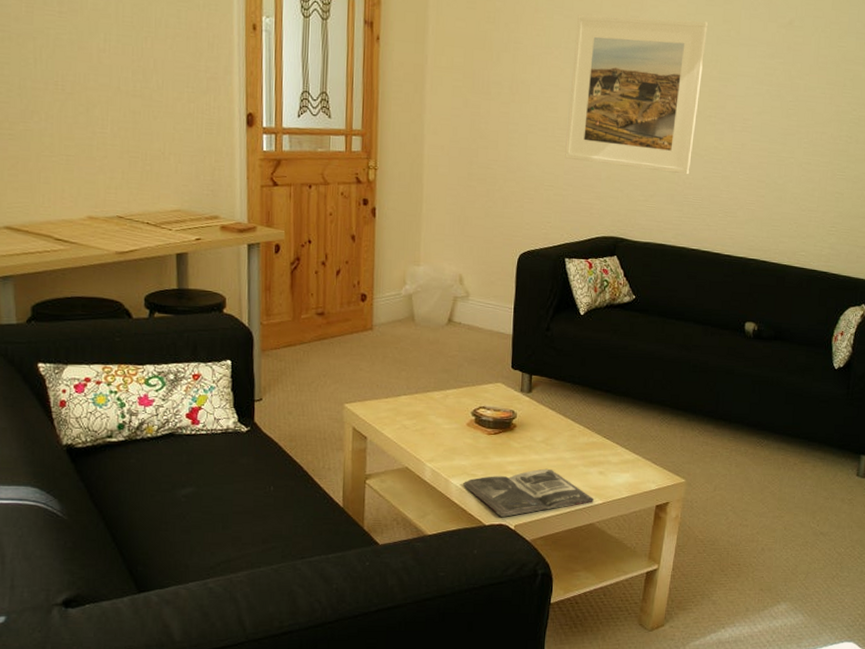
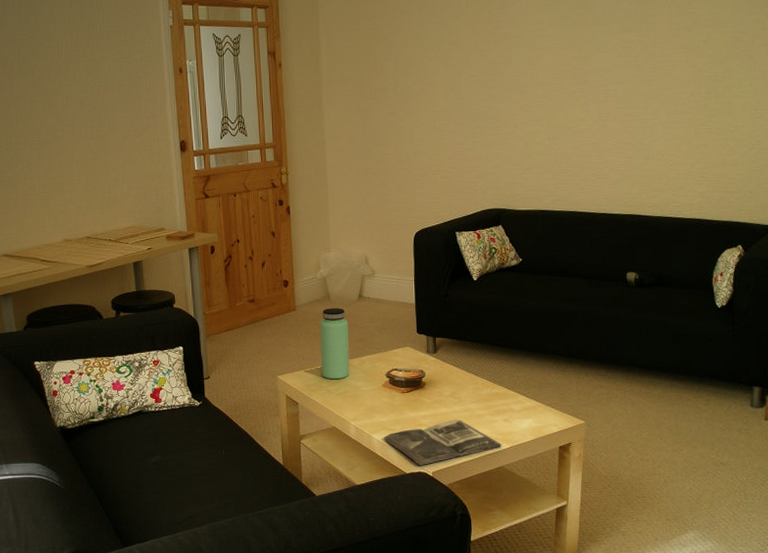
bottle: none [397,331,434,414] -> present [320,308,350,380]
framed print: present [565,14,709,175] -> none [446,9,565,147]

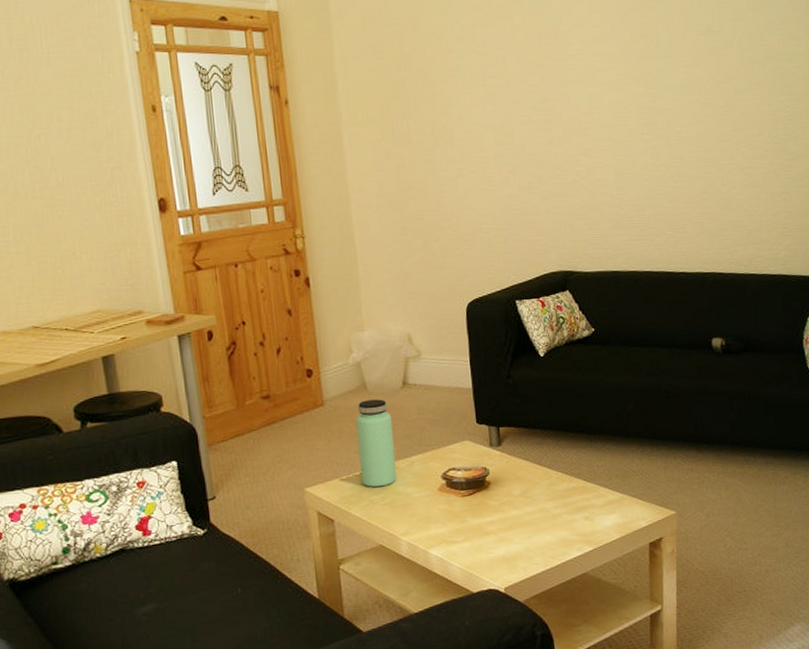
magazine: present [384,419,502,465] -> none [444,522,584,581]

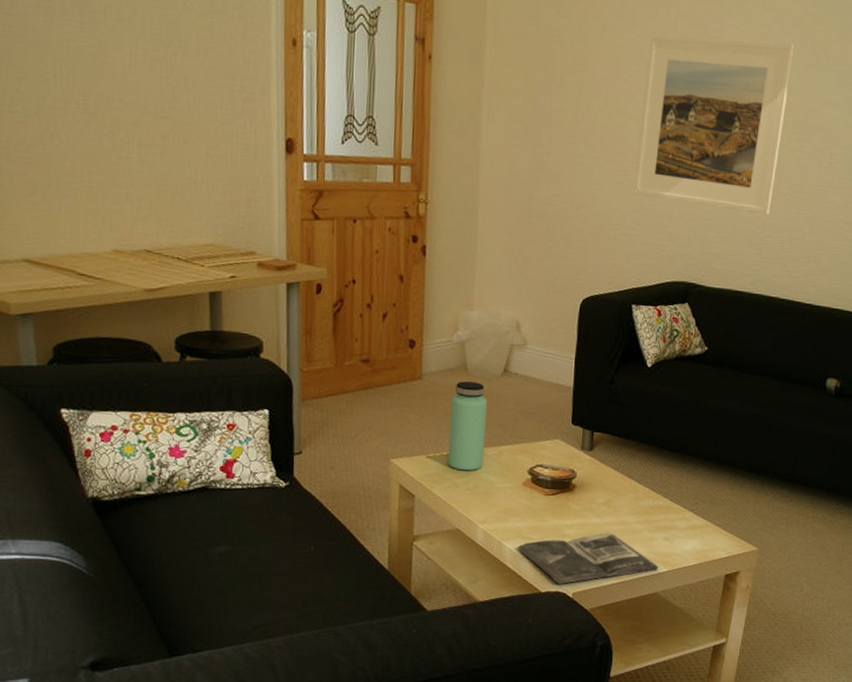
magazine: none [444,522,584,581] -> present [518,533,659,584]
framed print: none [491,39,631,198] -> present [633,33,795,215]

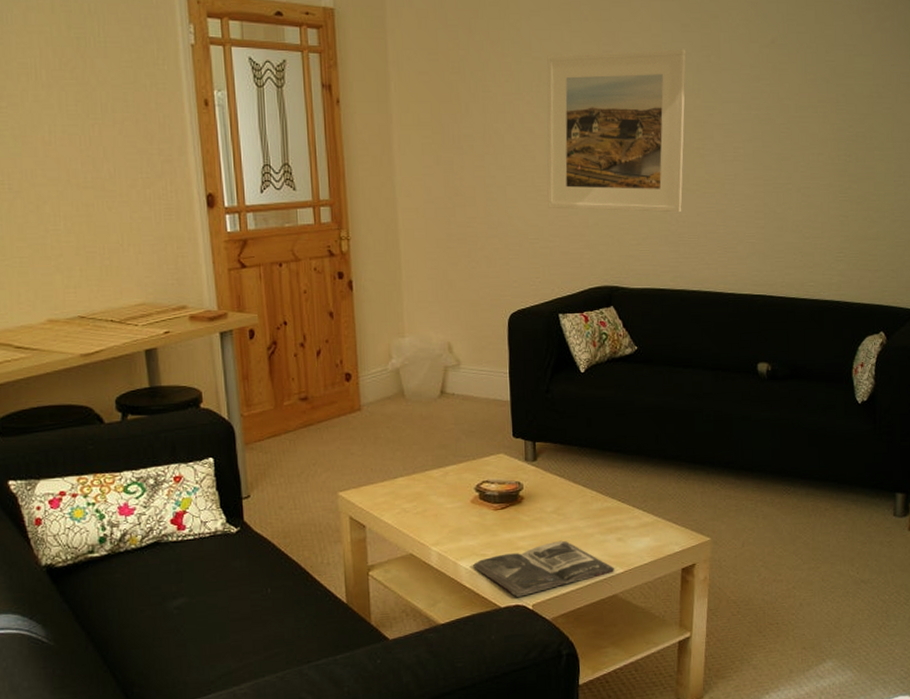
bottle: present [448,381,488,471] -> none [392,407,430,496]

